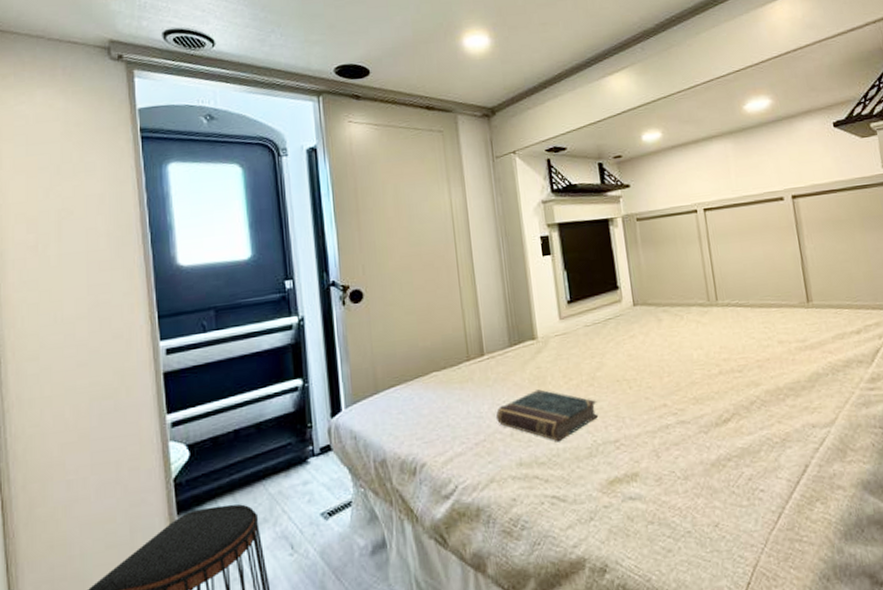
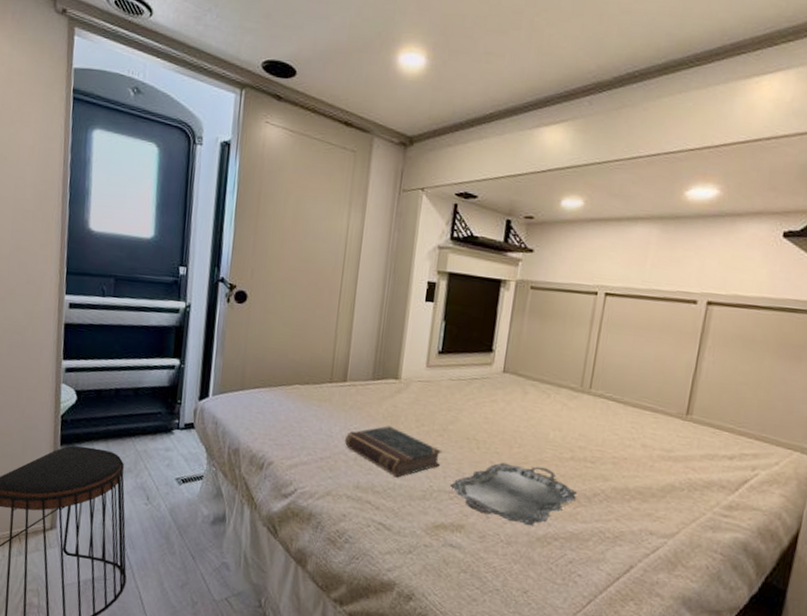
serving tray: none [612,389,736,454] -> present [449,462,578,527]

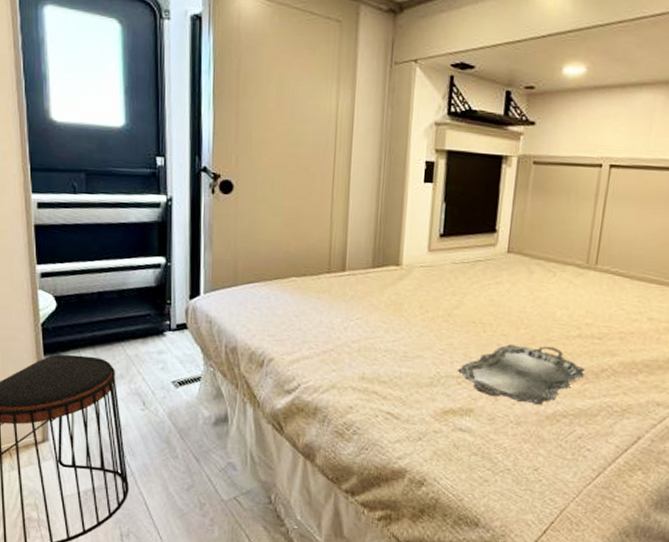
book: present [344,426,443,478] -> none [346,314,448,366]

